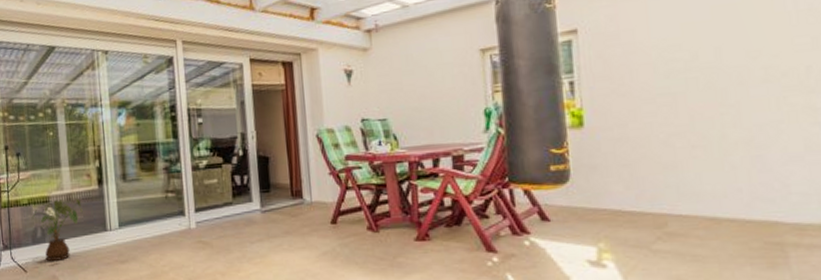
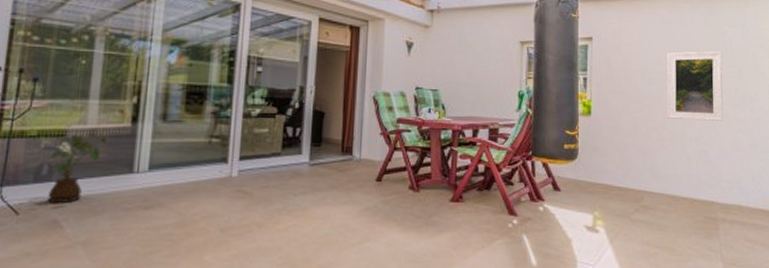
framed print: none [690,17,788,119] -> present [667,50,723,121]

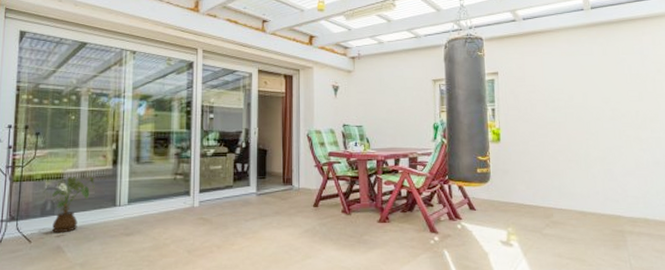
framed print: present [667,50,723,121] -> none [569,77,626,142]

